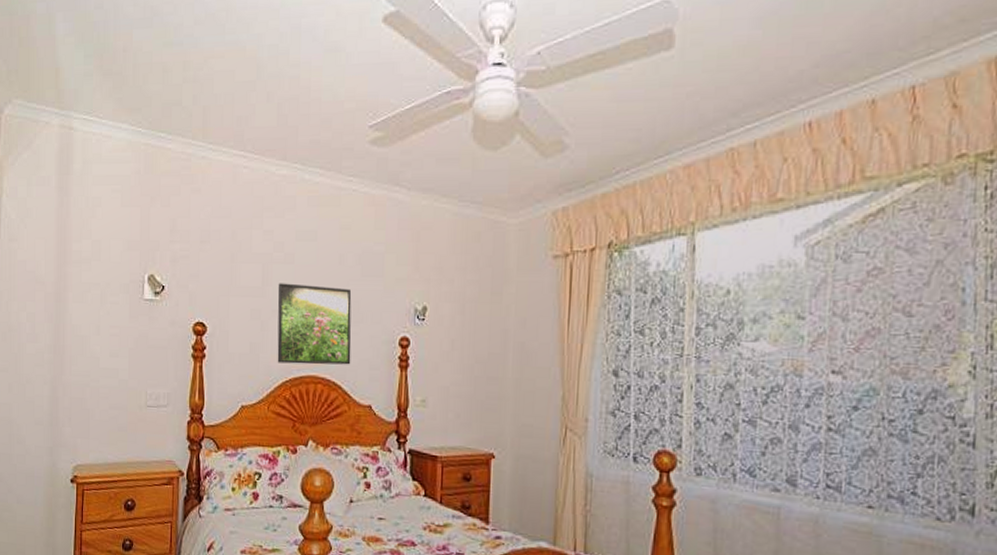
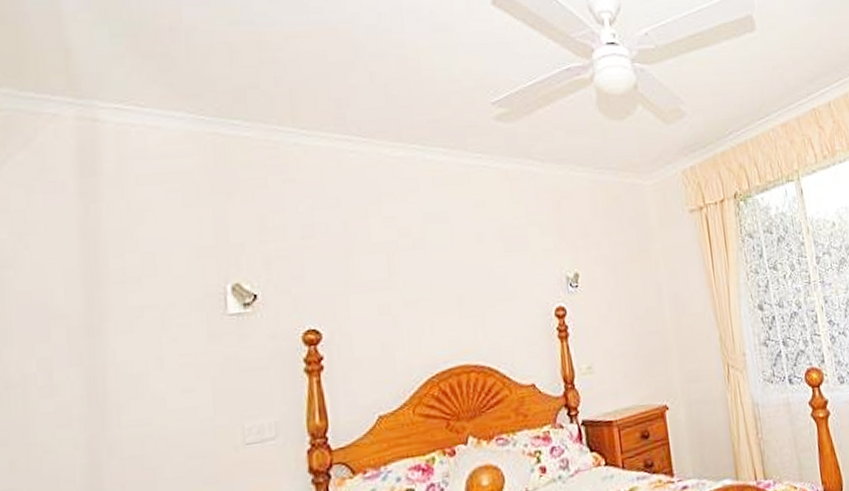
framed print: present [277,283,352,365] -> none [408,266,506,359]

